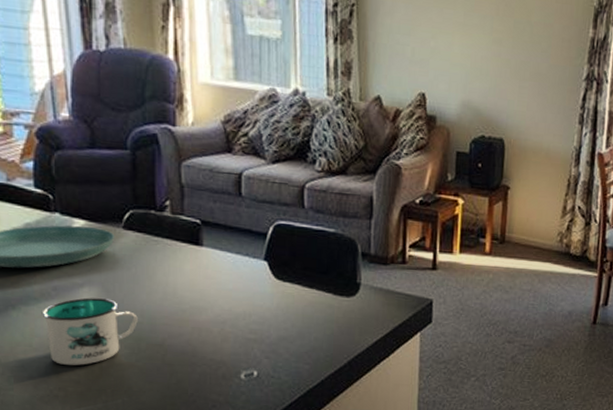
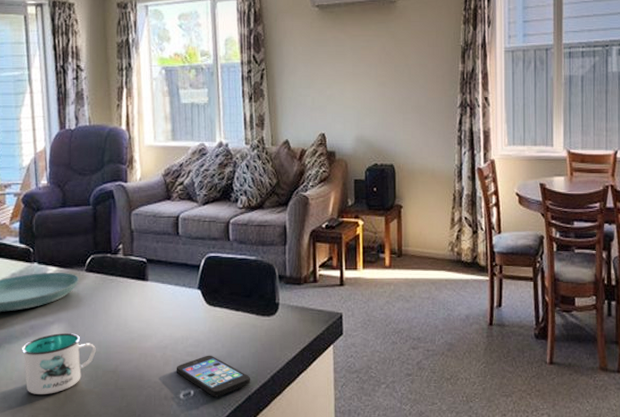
smartphone: none [236,334,325,380] -> present [176,355,251,397]

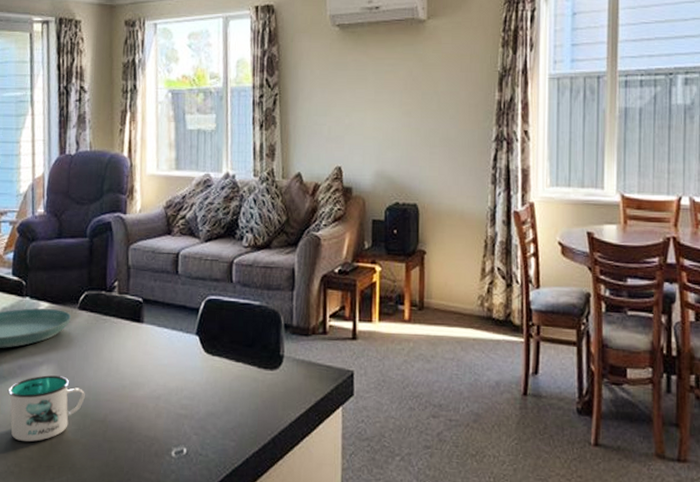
smartphone: present [176,355,251,397] -> none [168,409,250,458]

